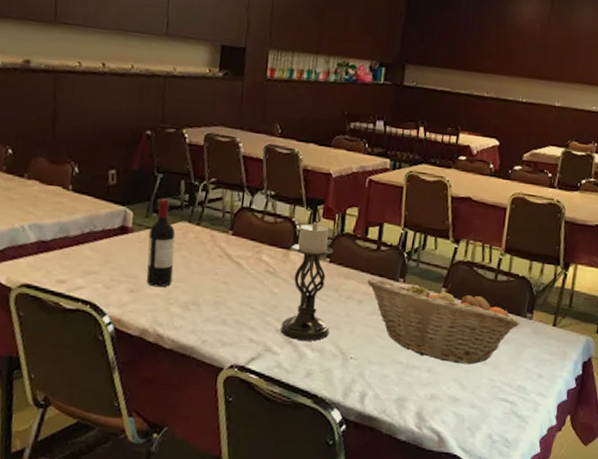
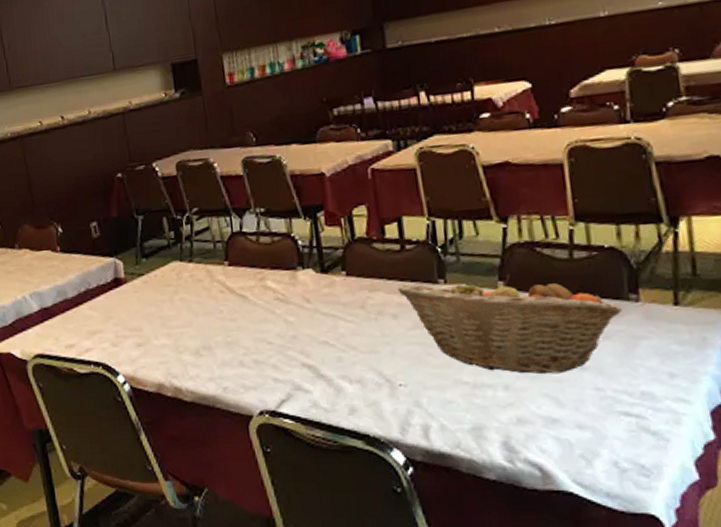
wine bottle: present [146,198,176,288] -> none [142,240,178,337]
candle holder: present [280,222,334,341] -> none [298,232,366,373]

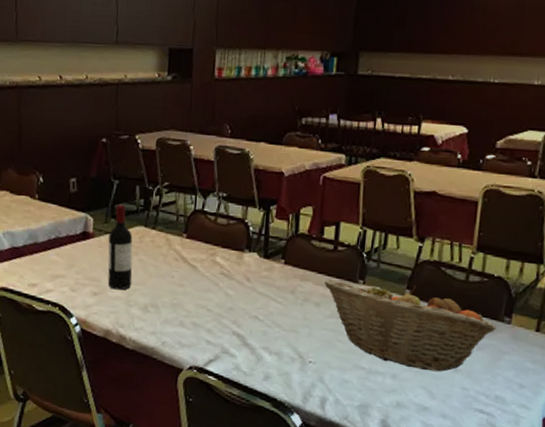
wine bottle: none [142,240,178,337] -> present [107,204,133,290]

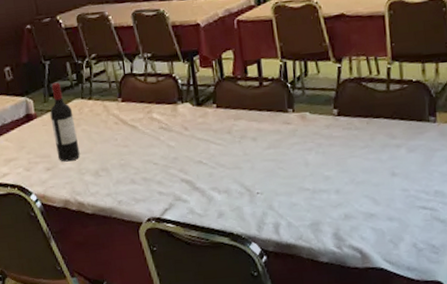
fruit basket: present [324,279,496,372] -> none [256,104,424,181]

